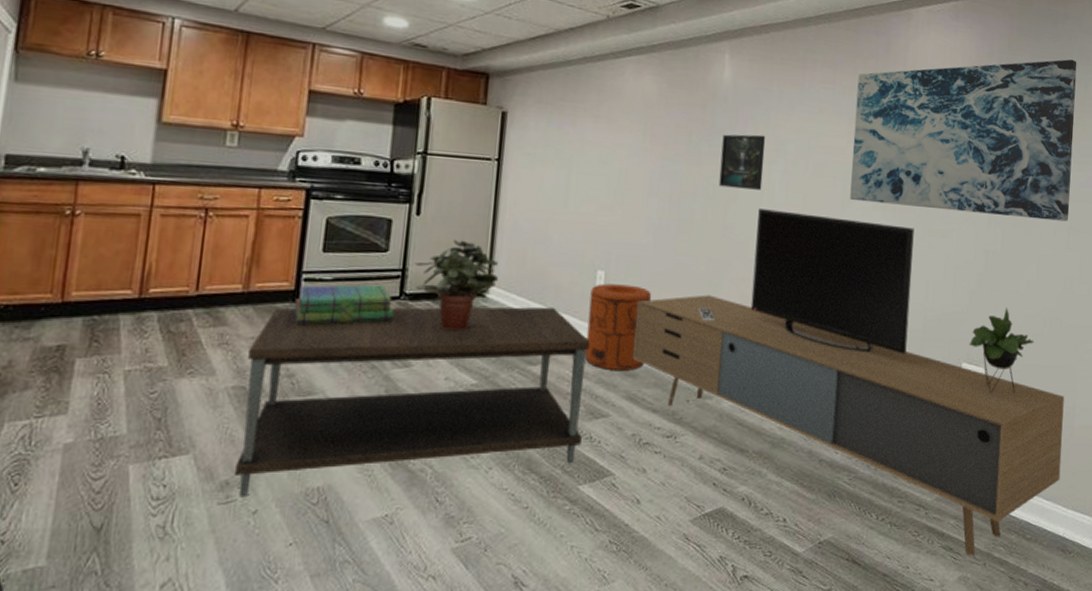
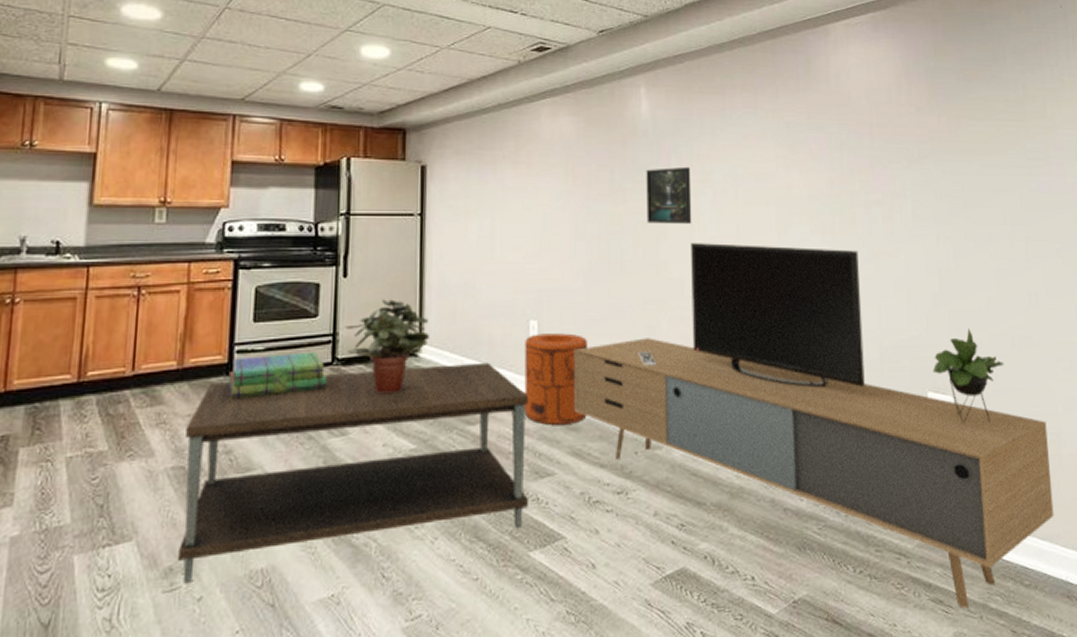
wall art: present [850,59,1077,222] -> none [780,59,1025,231]

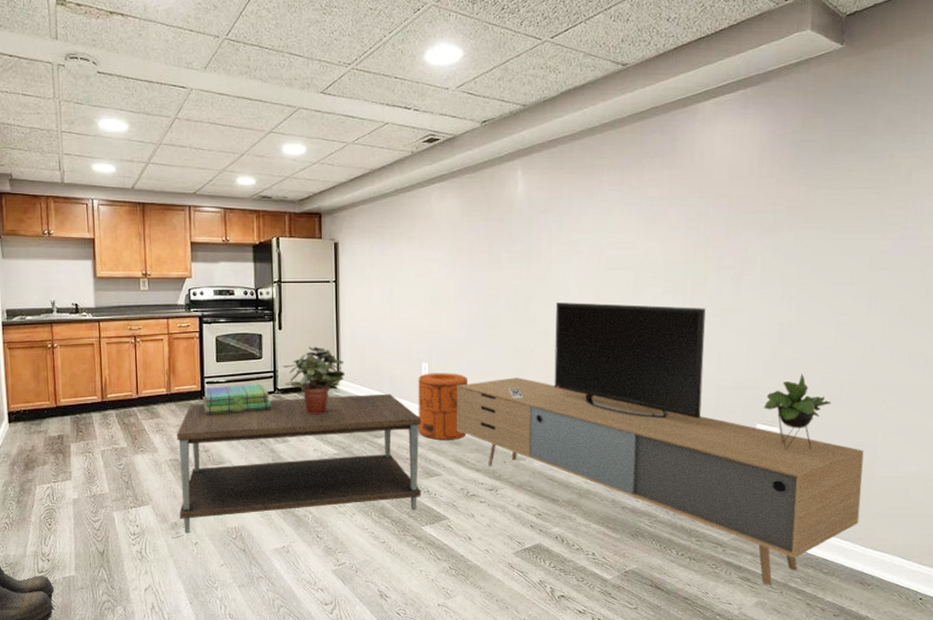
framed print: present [646,166,692,224] -> none [519,238,560,287]

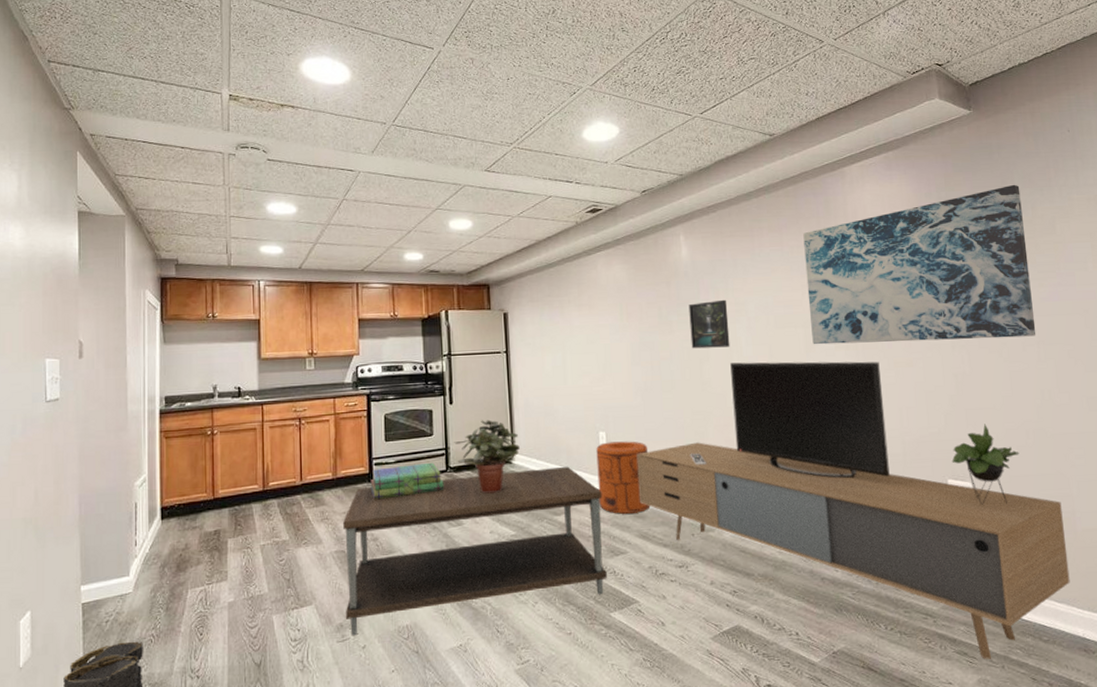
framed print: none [519,238,560,287] -> present [689,299,730,349]
wall art: none [641,129,881,290] -> present [803,184,1036,345]

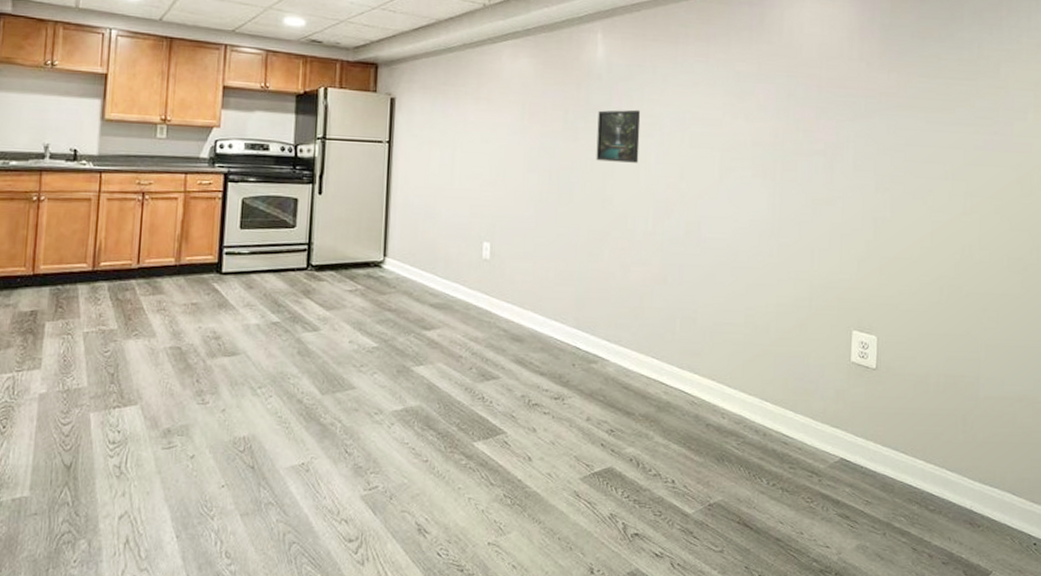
coffee table: present [343,466,607,635] -> none [175,276,479,442]
stack of books: present [370,462,444,500] -> none [218,257,303,294]
potted plant: present [454,420,520,494] -> none [319,216,393,299]
trash can: present [596,441,651,514] -> none [474,254,536,336]
media console: present [636,361,1070,660] -> none [519,181,967,525]
wall art: present [803,184,1036,345] -> none [728,19,969,186]

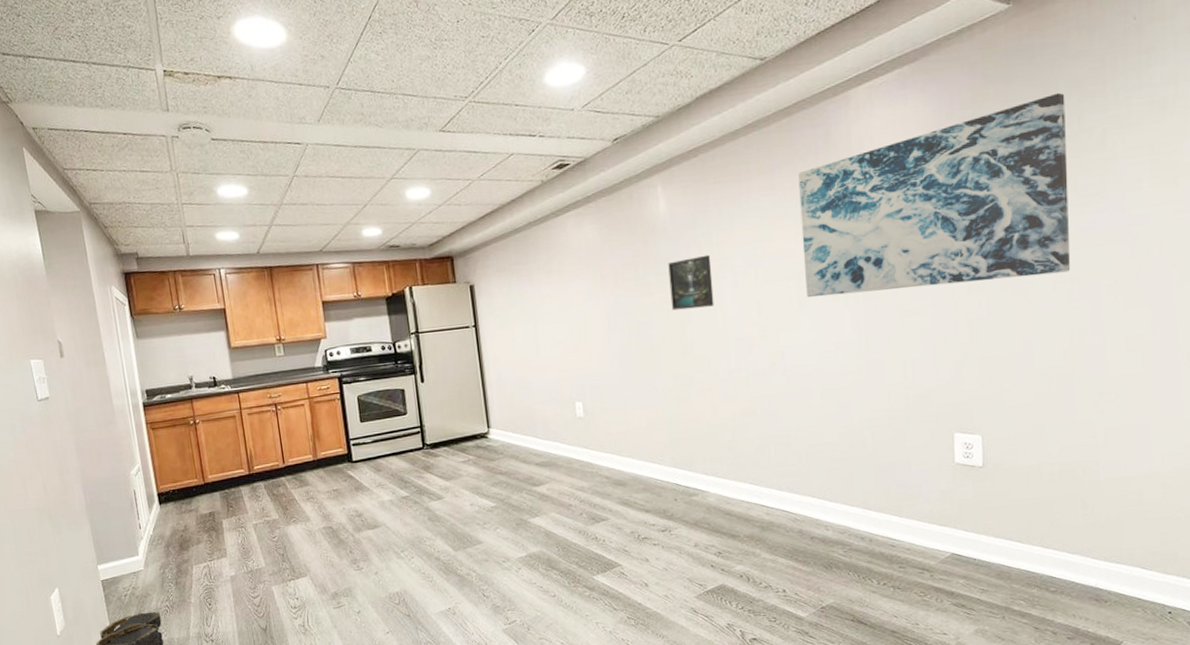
wall art: none [728,19,969,186] -> present [798,92,1071,298]

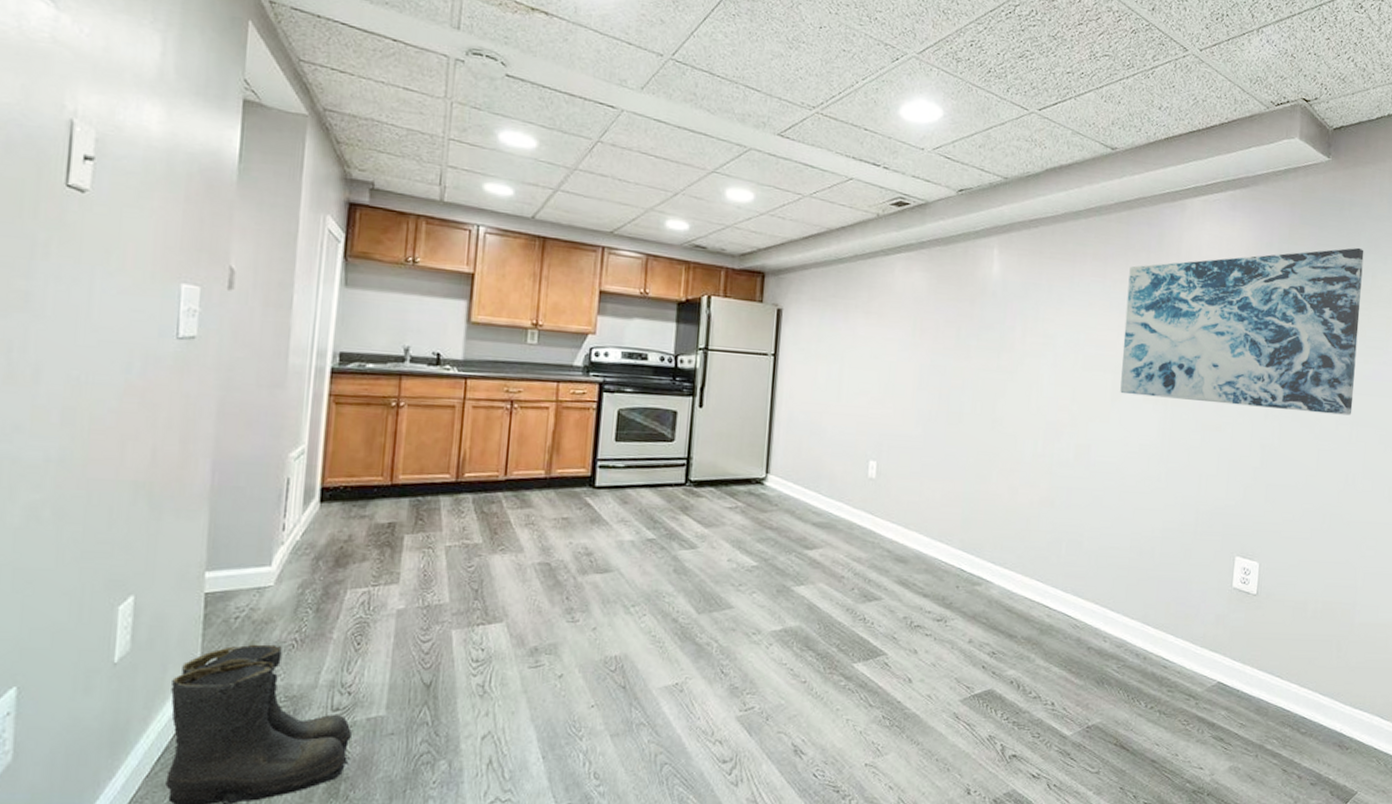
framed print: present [668,254,714,311] -> none [987,328,1035,384]

